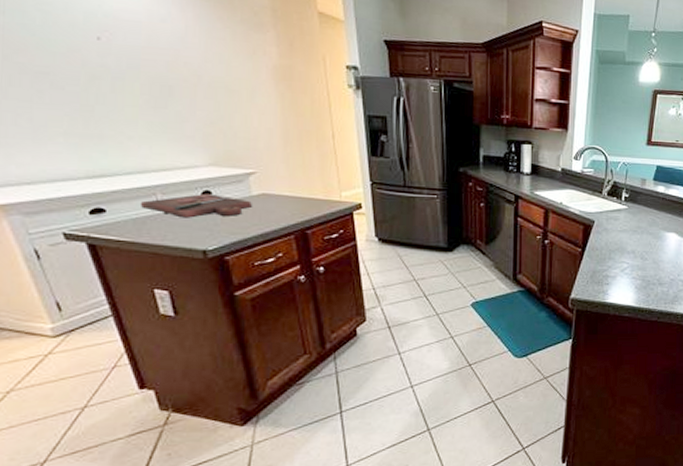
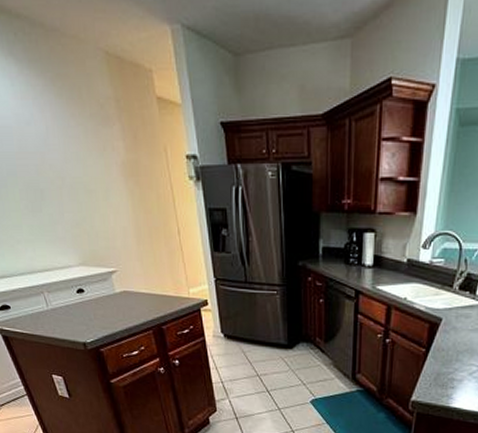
cutting board: present [140,193,252,218] -> none [33,291,116,314]

